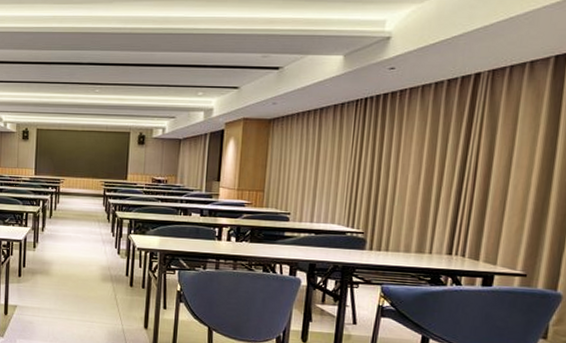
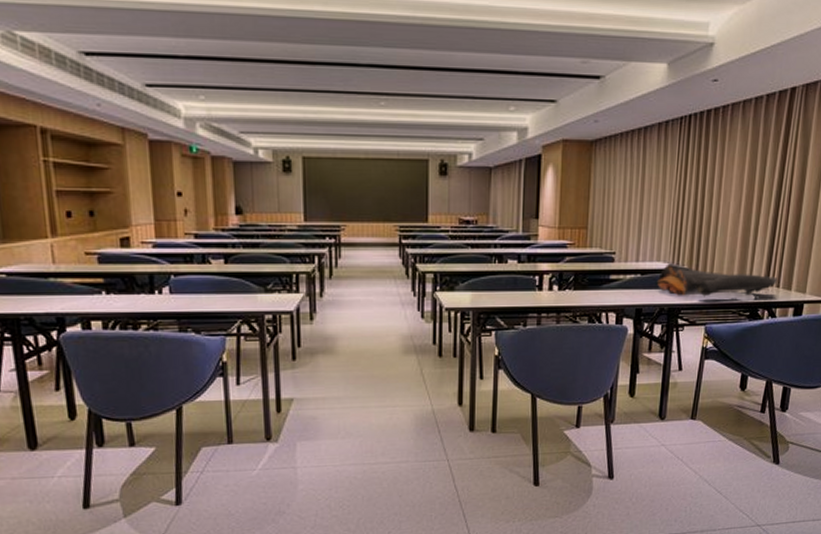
overcoat: none [330,226,464,261] -> present [656,263,778,297]

